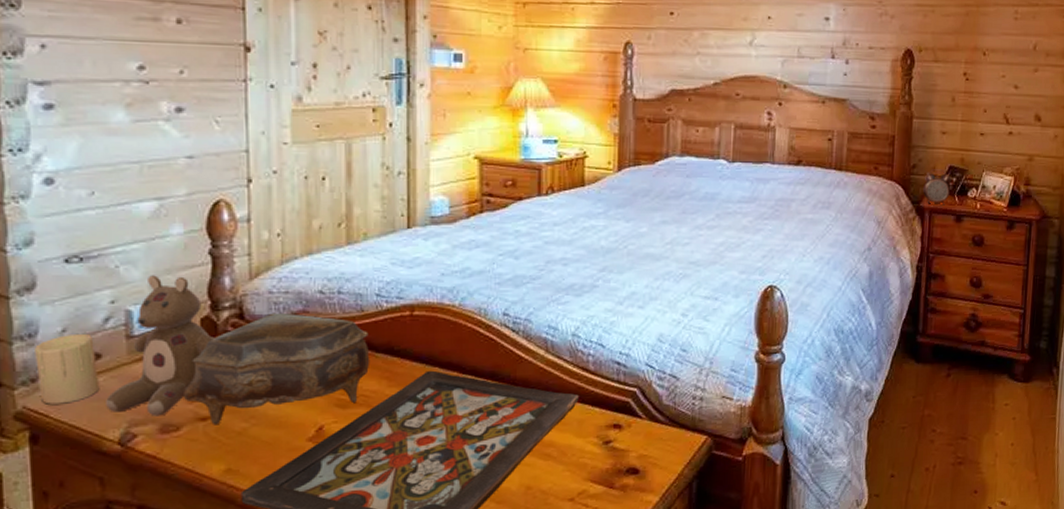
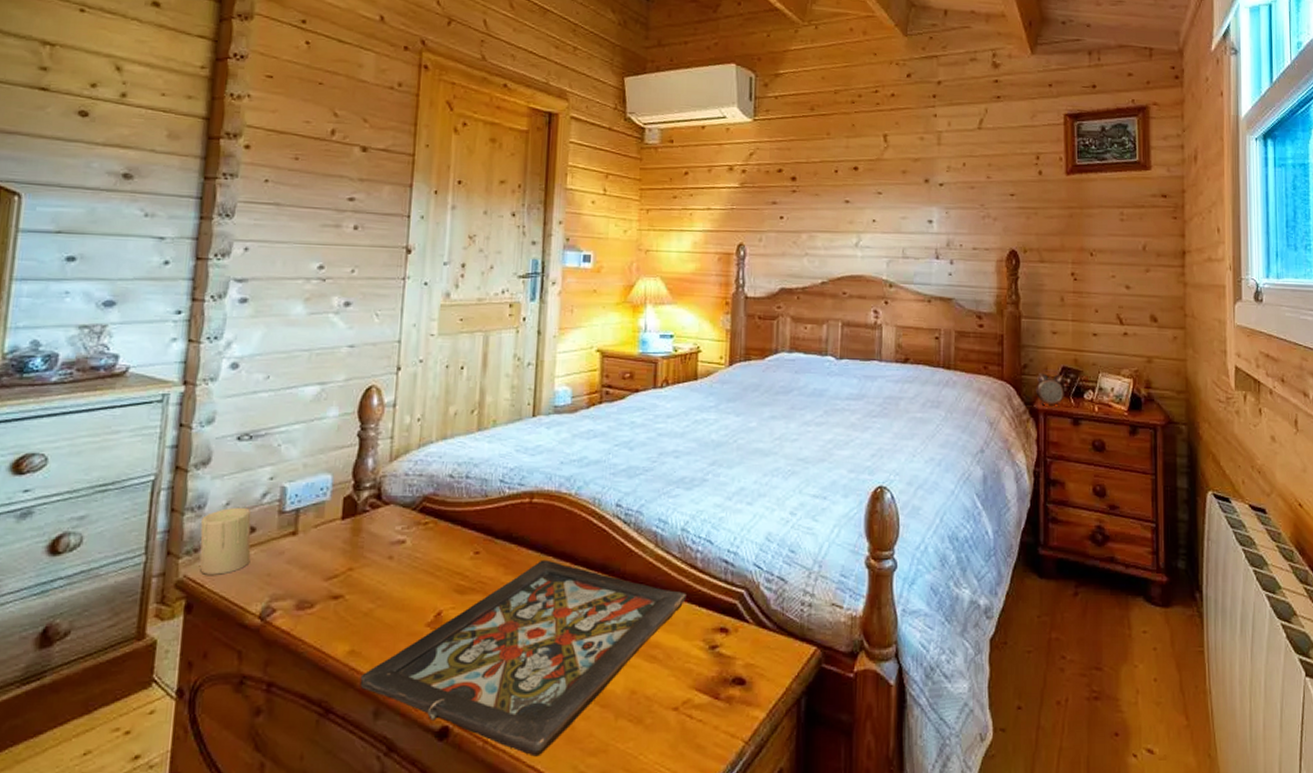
stuffed bear: present [106,275,215,417] -> none [253,454,354,592]
jewelry box: present [184,312,370,425] -> none [321,494,490,604]

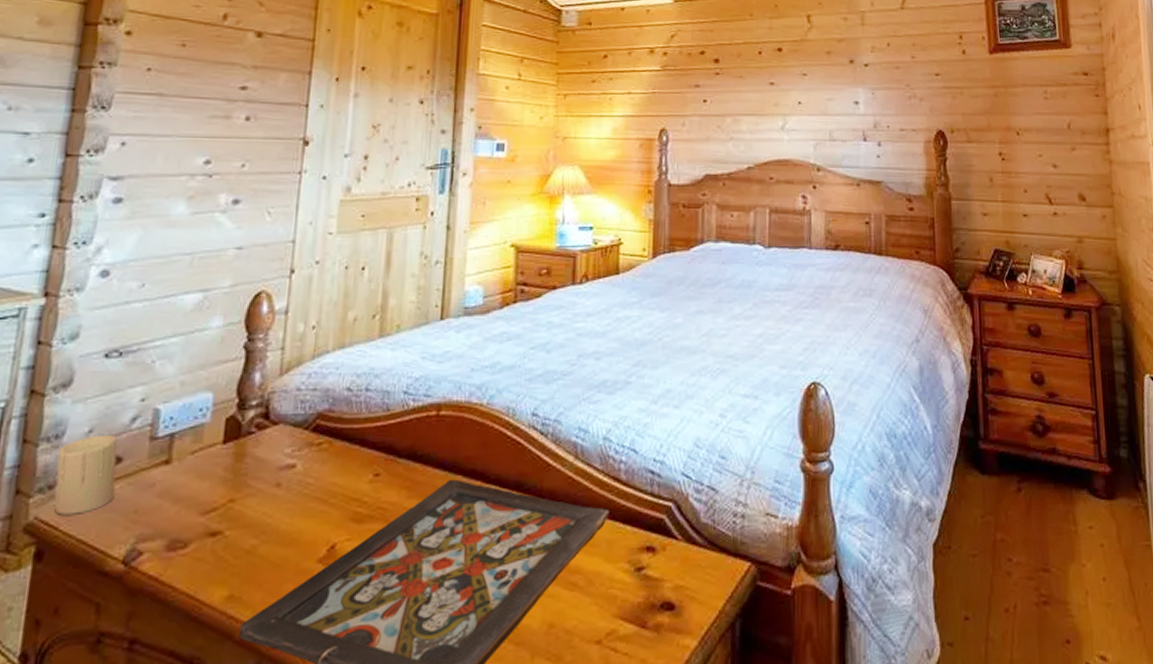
alarm clock: present [1036,369,1065,408] -> none [969,253,999,292]

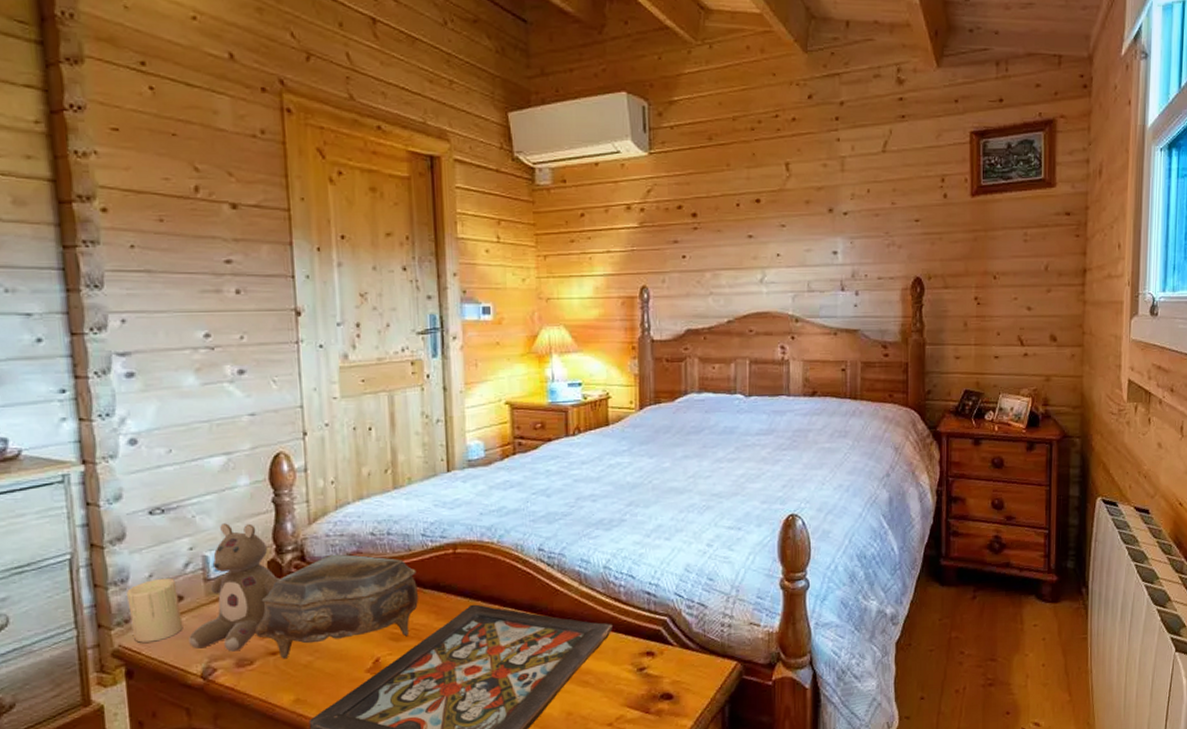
stuffed bear: none [117,371,238,531] -> present [189,523,281,652]
jewelry box: none [197,412,392,542] -> present [255,554,419,659]

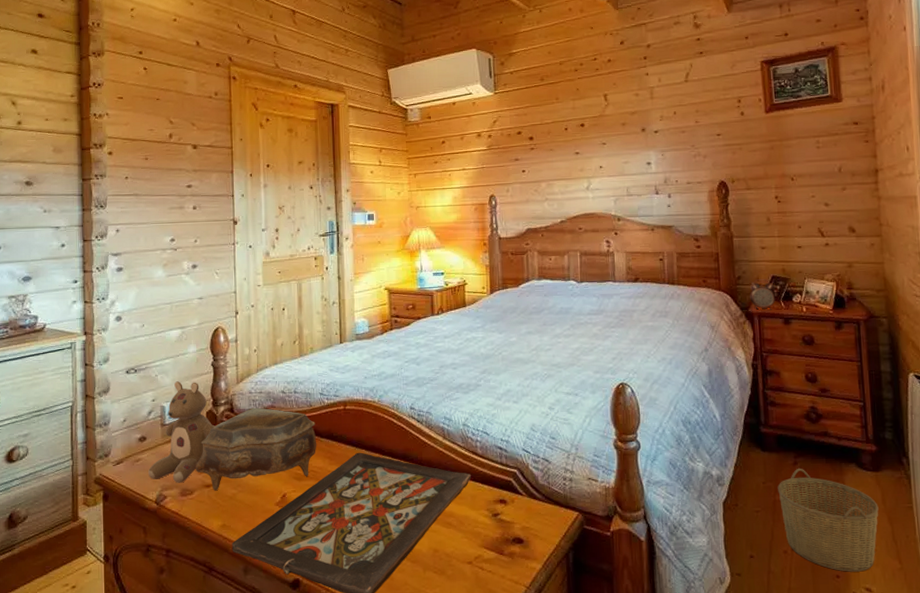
candle: present [127,577,183,644] -> none [108,422,145,474]
alarm clock: none [939,394,967,429] -> present [749,279,776,310]
basket: none [954,602,1054,708] -> present [777,468,879,572]

